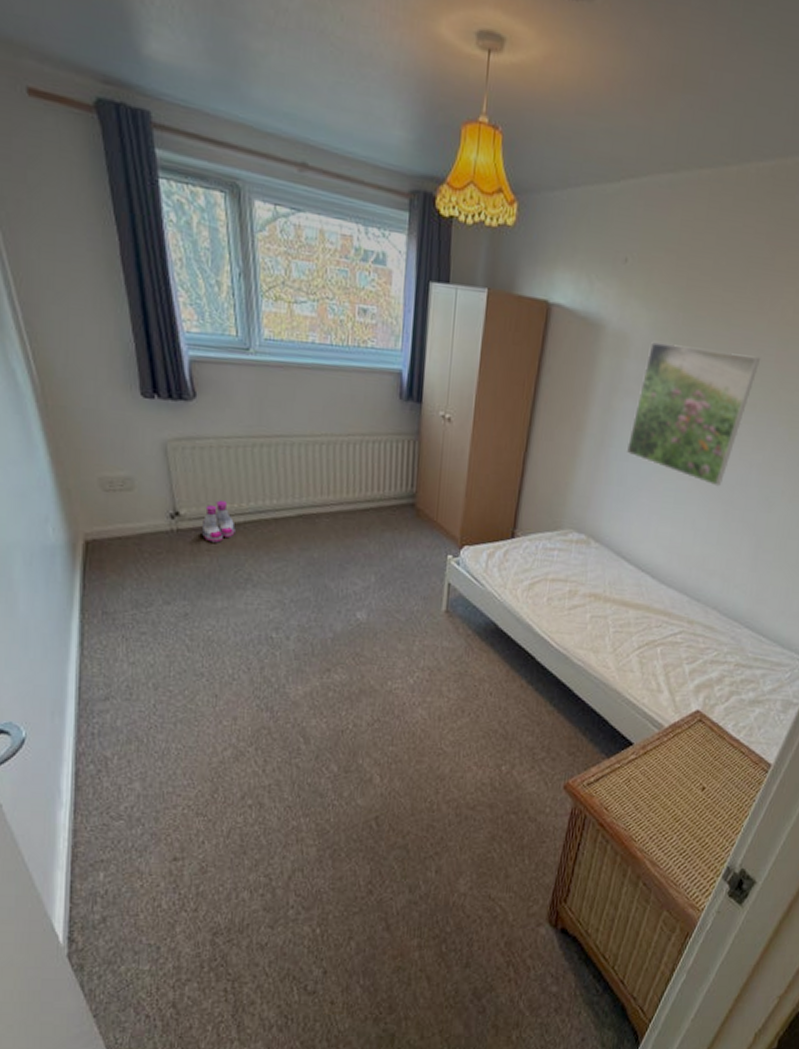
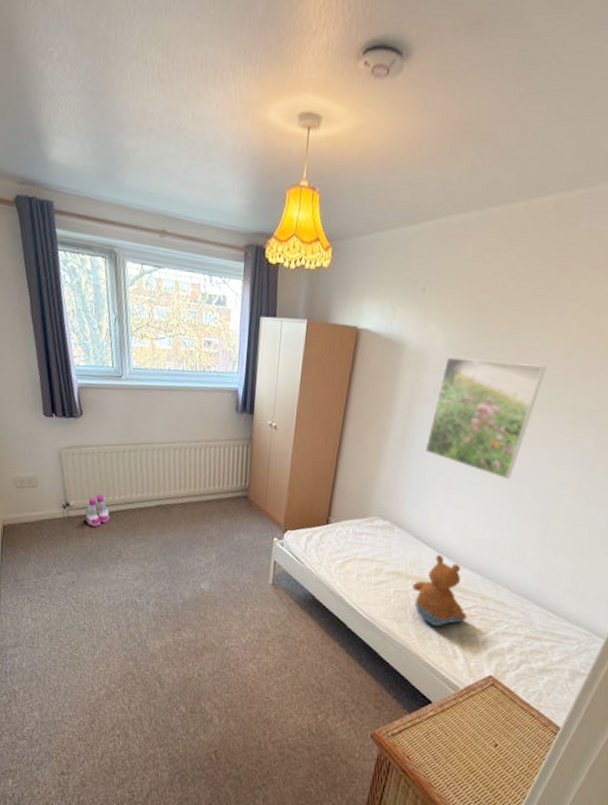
stuffed toy: none [611,572,672,657] -> present [412,554,467,627]

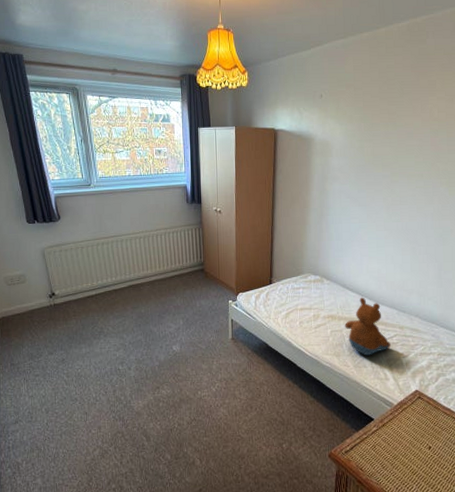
boots: present [85,494,110,527] -> none [69,282,90,310]
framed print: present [424,357,546,480] -> none [339,143,420,233]

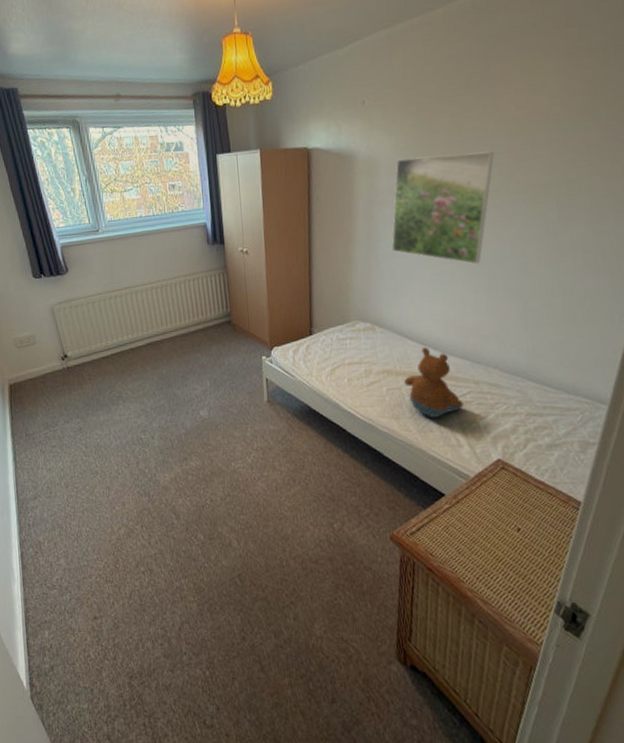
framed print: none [339,143,420,233] -> present [391,151,494,265]

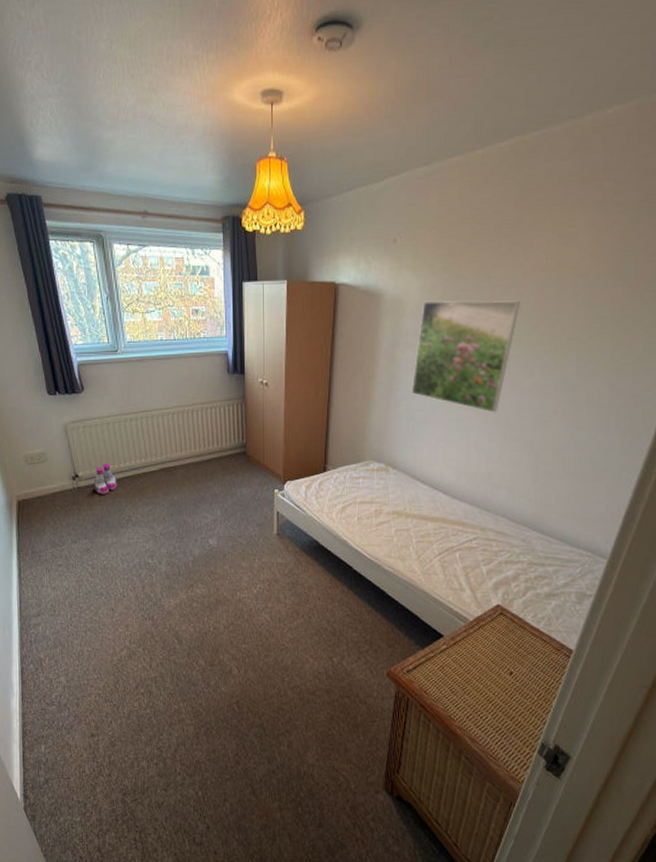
boots: none [83,341,106,373] -> present [94,463,117,495]
stuffed toy: present [404,346,463,418] -> none [413,491,469,561]

